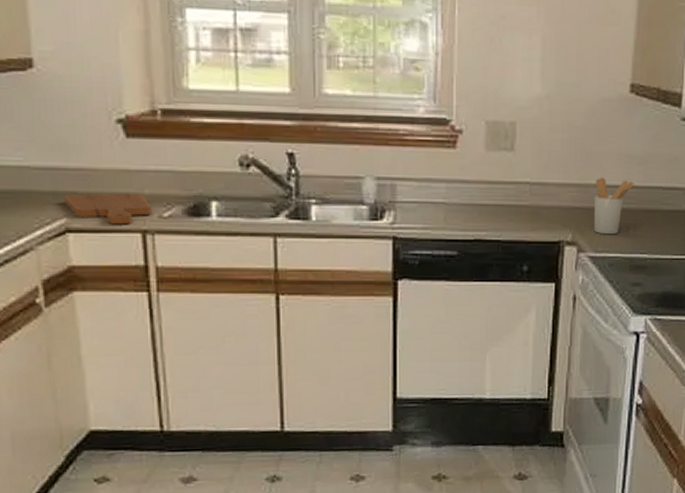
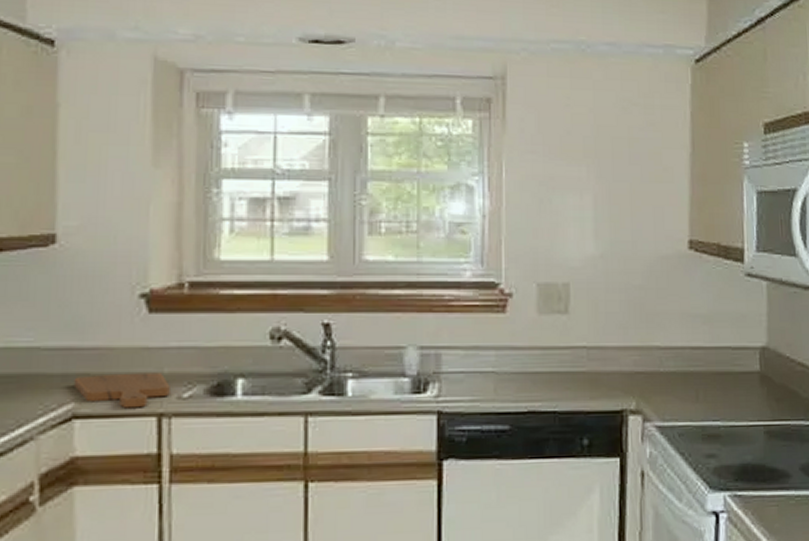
utensil holder: present [593,177,635,235] -> none [657,338,701,401]

